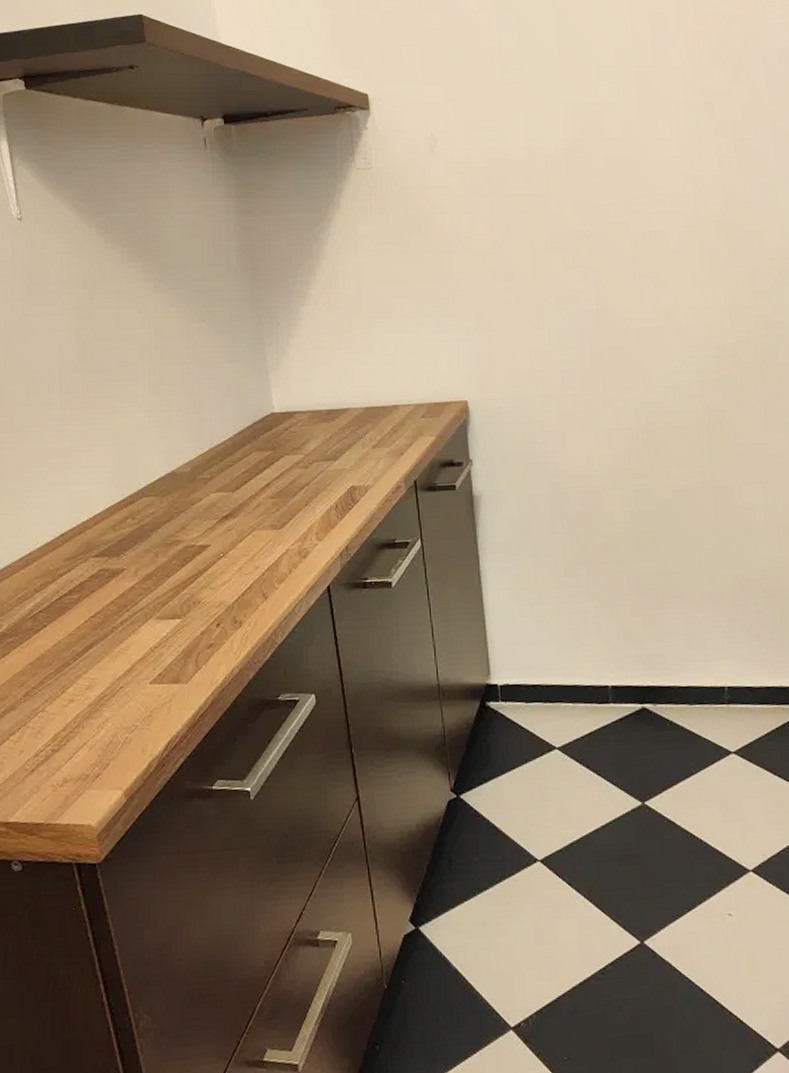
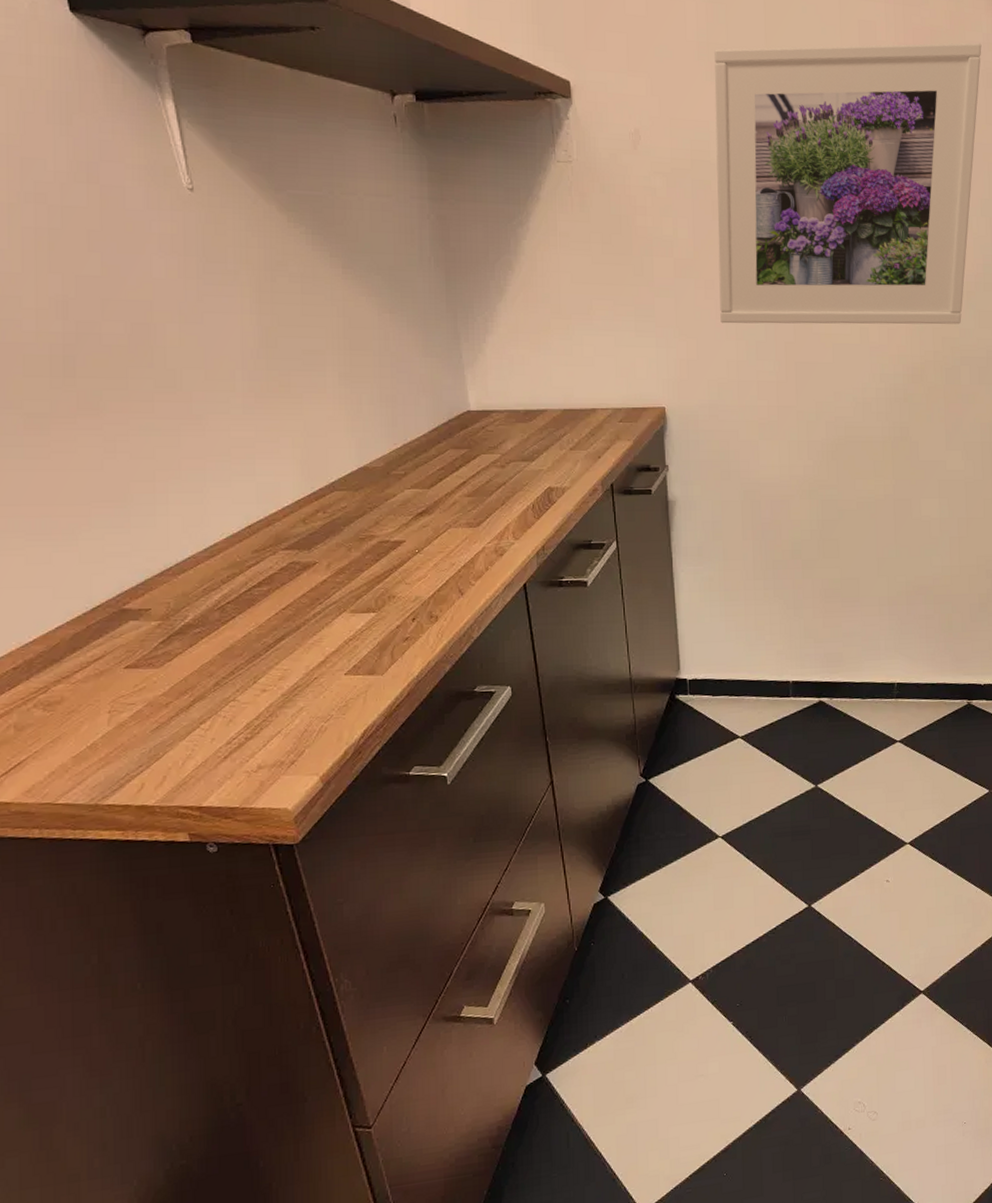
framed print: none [507,23,778,314] -> present [714,42,982,325]

